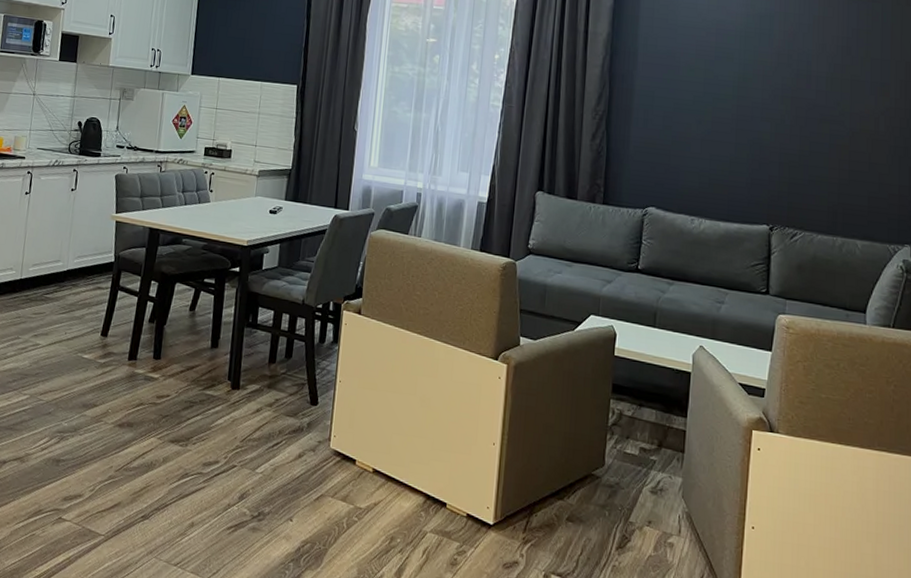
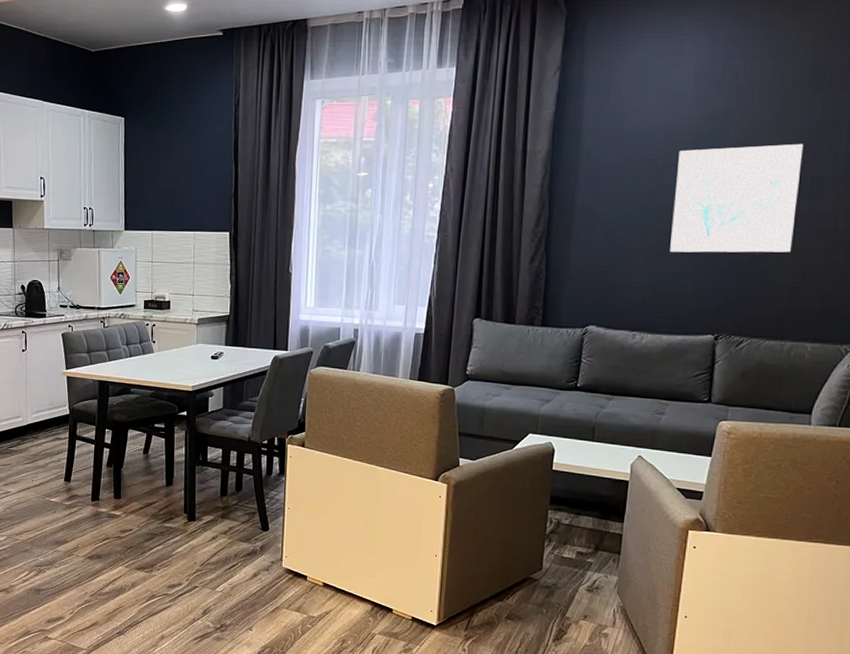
wall art: none [724,44,843,150] -> present [670,143,804,253]

